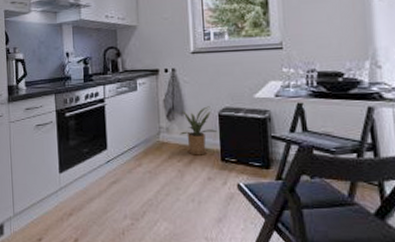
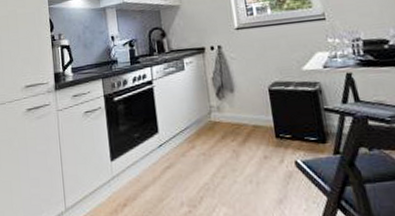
house plant: present [174,106,218,155] -> none [224,81,270,134]

